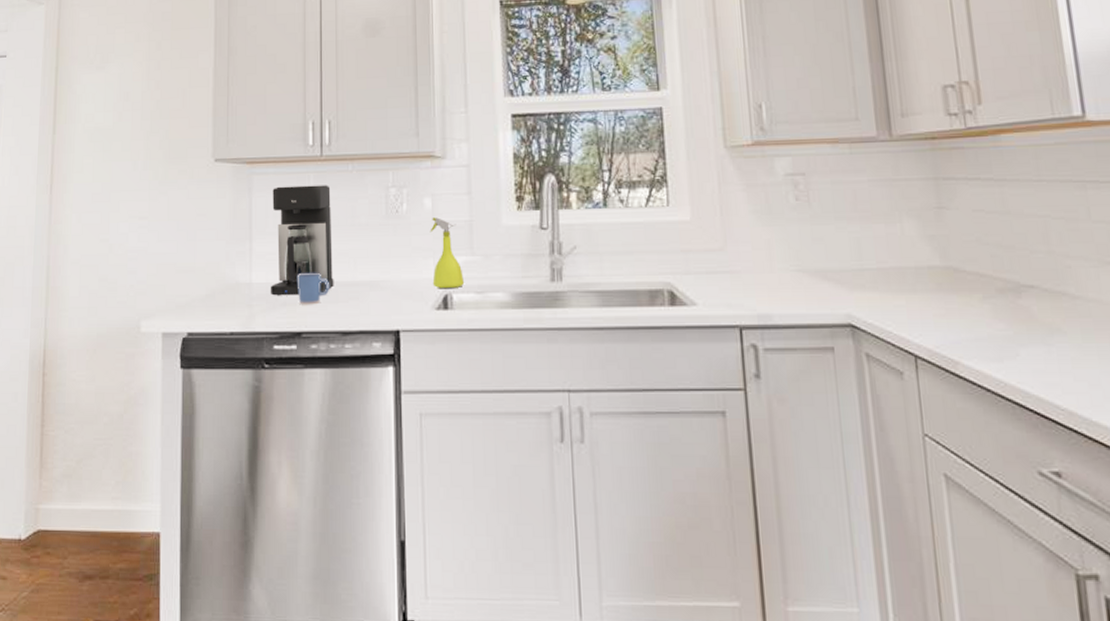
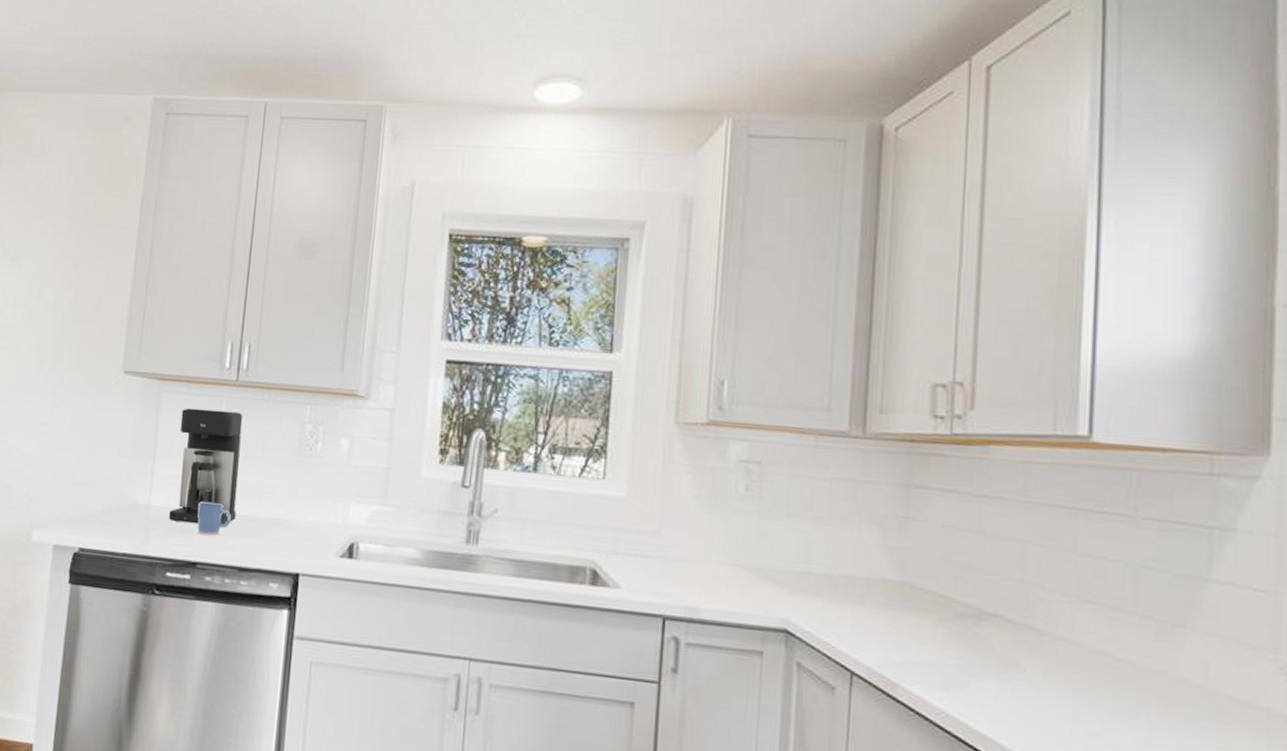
spray bottle: present [430,217,464,289] -> none [339,460,373,538]

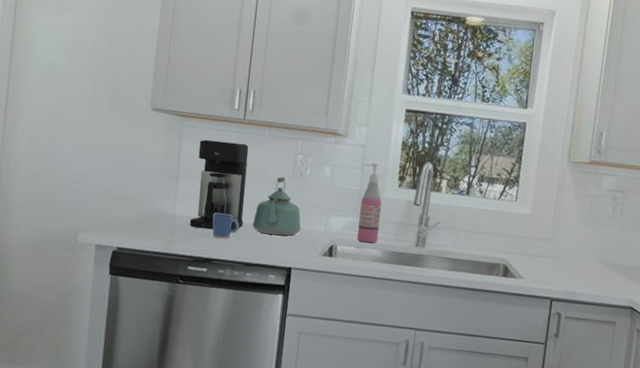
kettle: none [248,453,312,531] -> present [253,177,301,236]
soap dispenser: none [386,432,418,540] -> present [357,163,382,244]

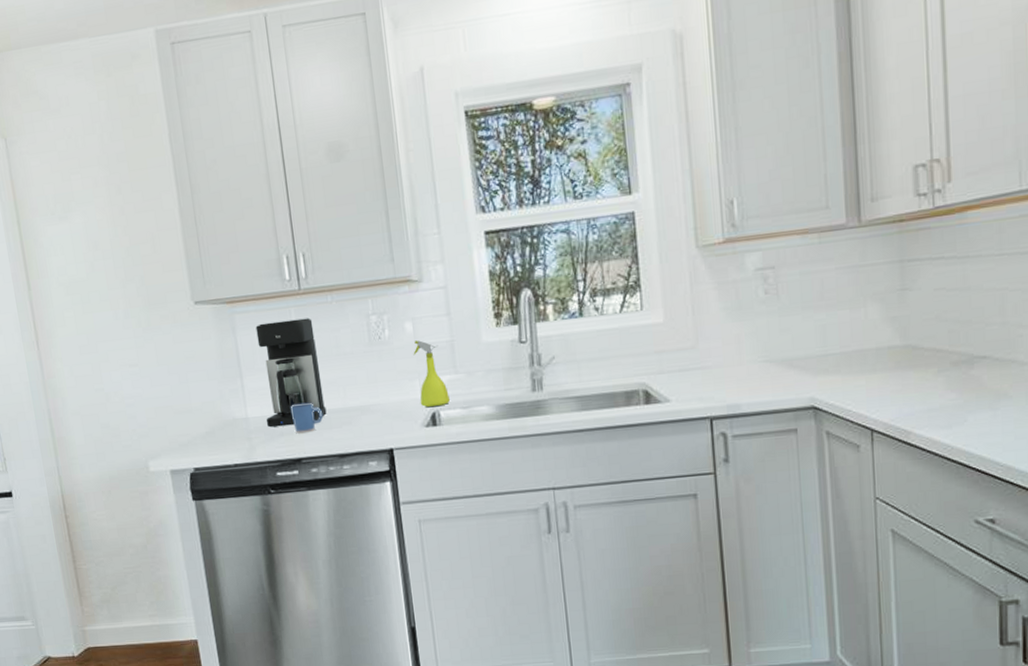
kettle: present [253,177,301,236] -> none [337,346,394,417]
spray bottle: none [322,183,348,241] -> present [413,340,450,407]
soap dispenser: present [357,163,382,244] -> none [449,304,486,401]

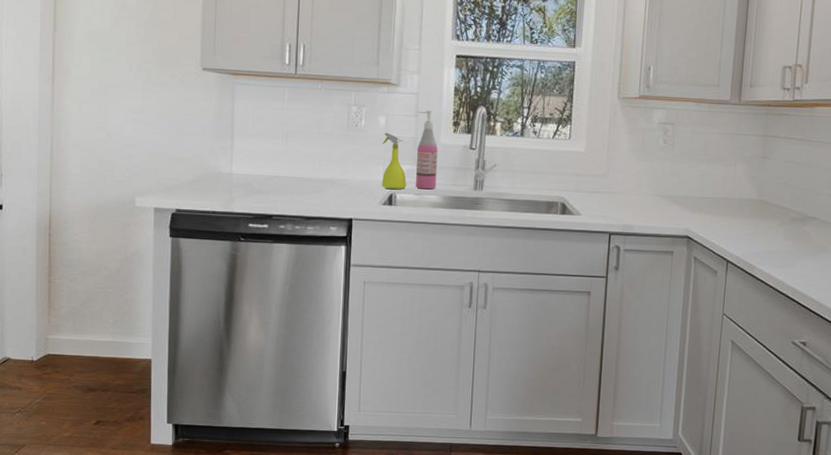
coffee maker: present [255,318,327,428] -> none [247,96,302,186]
mug: present [290,402,323,434] -> none [270,168,298,194]
soap dispenser: none [449,304,486,401] -> present [416,110,438,190]

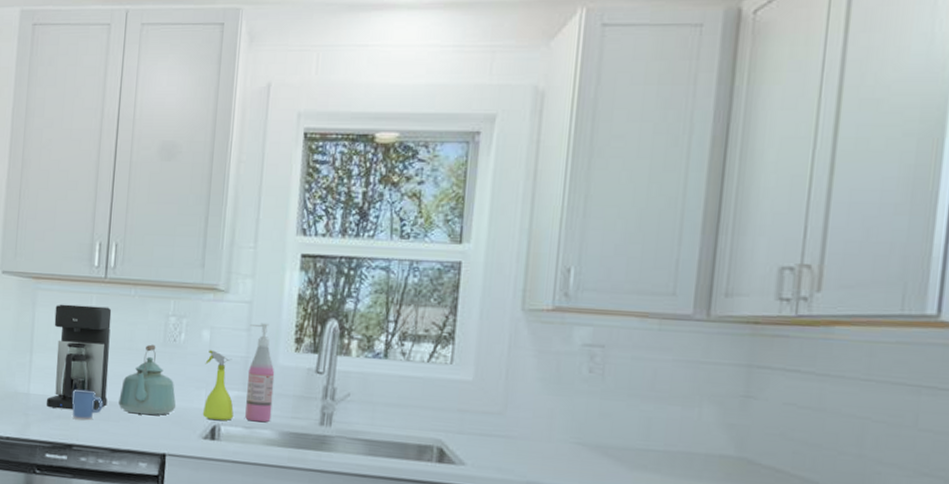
coffee maker: none [247,96,302,186] -> present [46,304,112,410]
mug: none [270,168,298,194] -> present [72,389,103,420]
kettle: none [311,129,360,188] -> present [118,344,177,416]

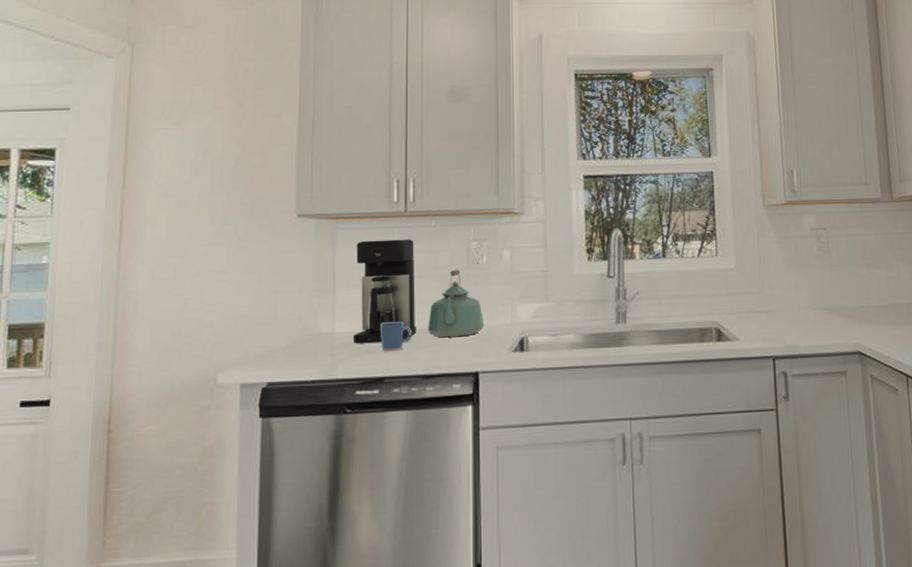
spray bottle: present [202,350,234,421] -> none [508,268,539,333]
soap dispenser: present [245,323,275,423] -> none [546,238,573,329]

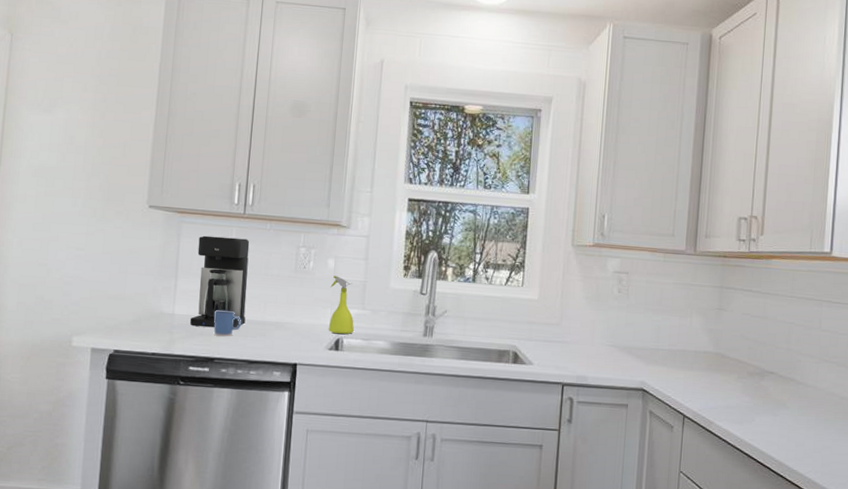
kettle: present [428,269,485,338] -> none [255,271,306,331]
spray bottle: none [508,268,539,333] -> present [328,276,354,335]

